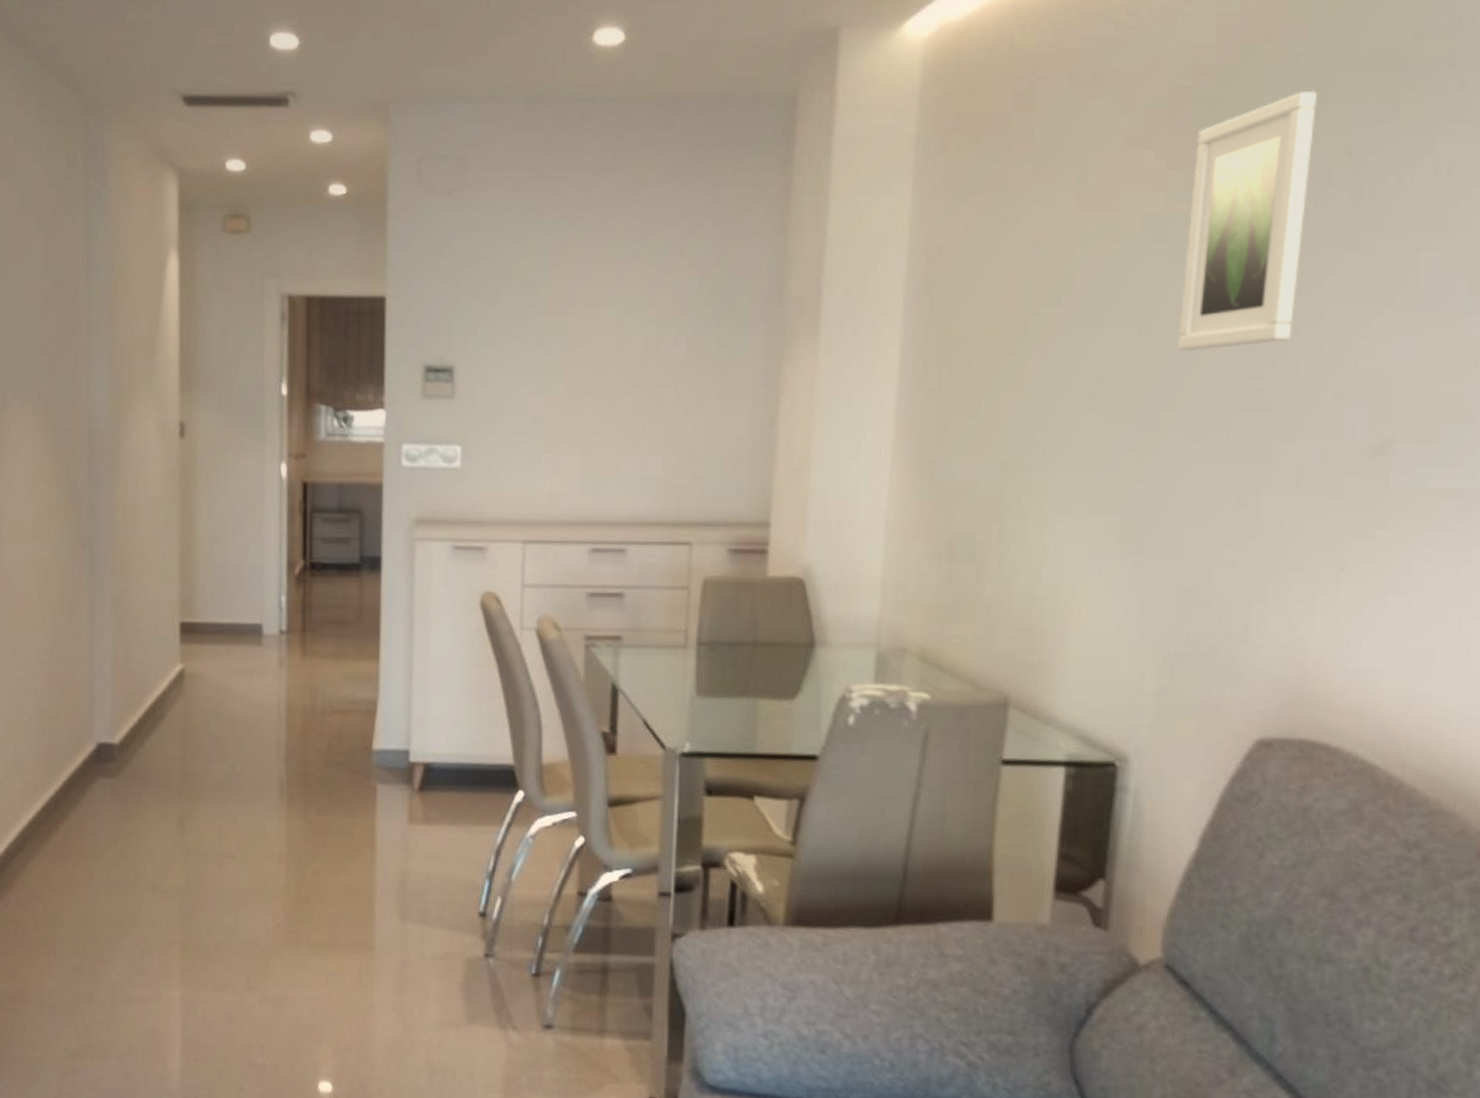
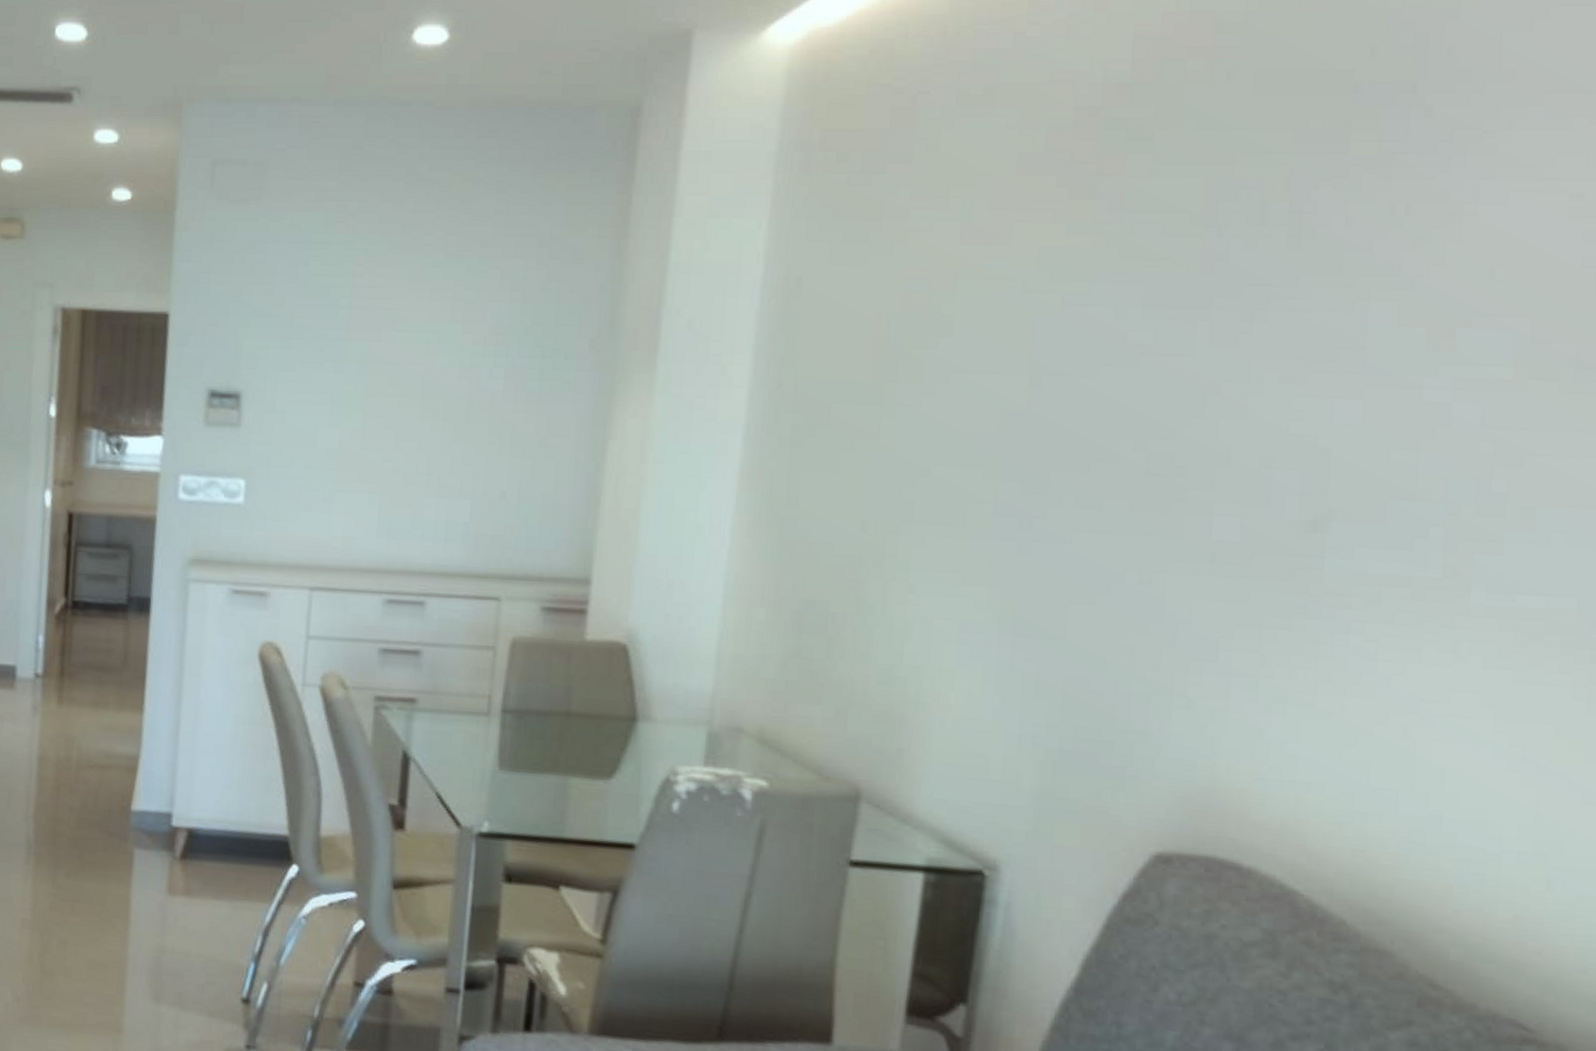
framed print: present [1177,90,1318,350] -> none [1073,113,1251,405]

